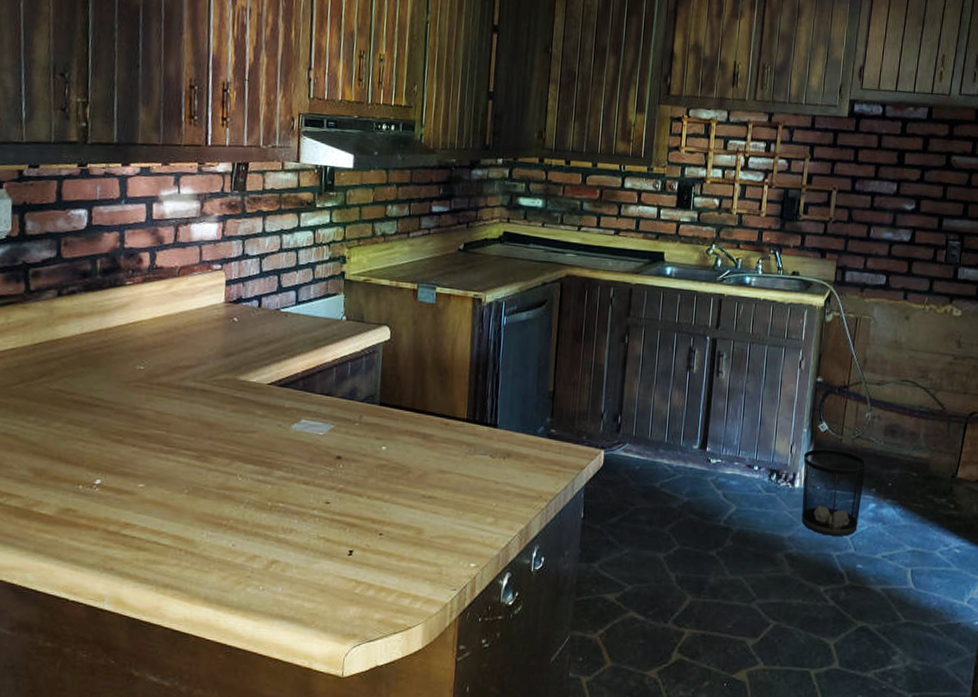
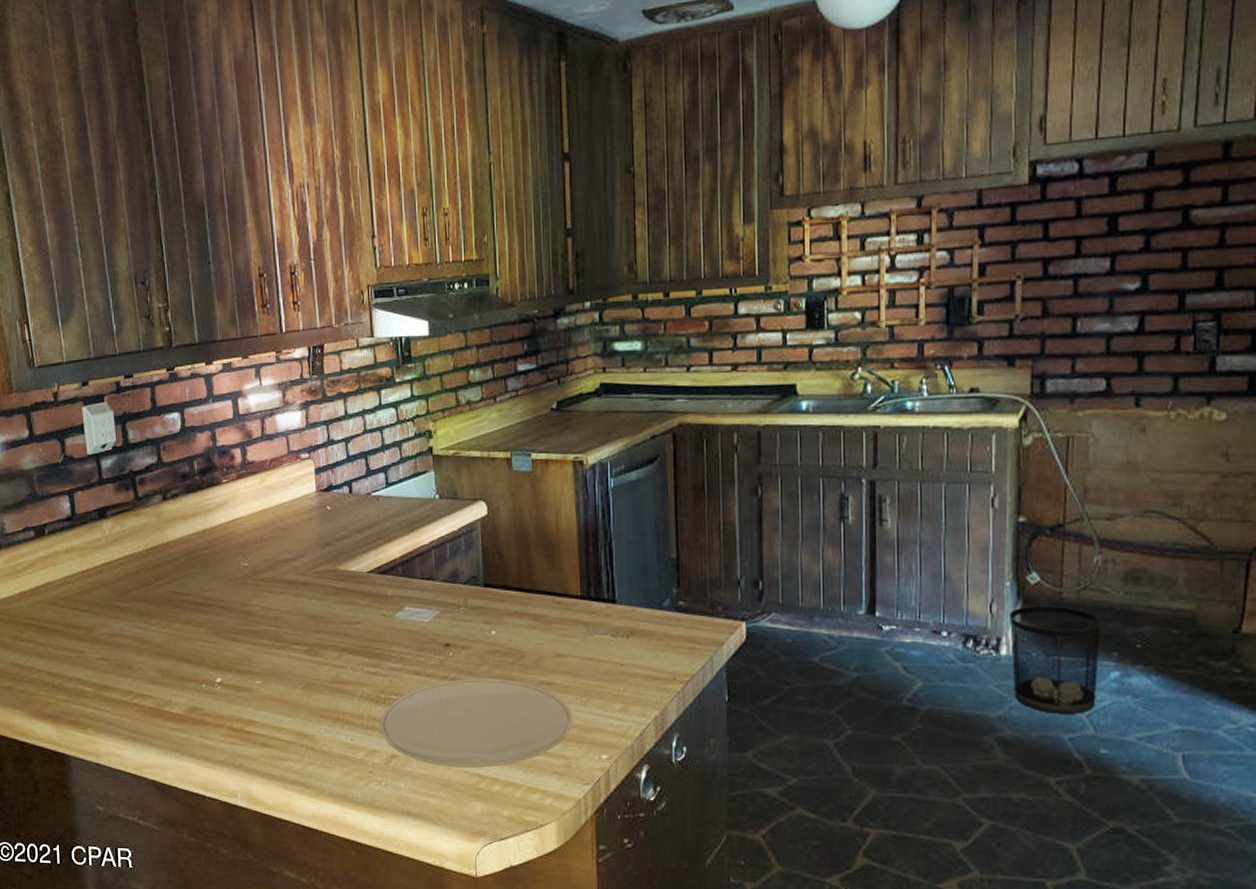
plate: none [263,489,449,574] -> present [380,678,573,768]

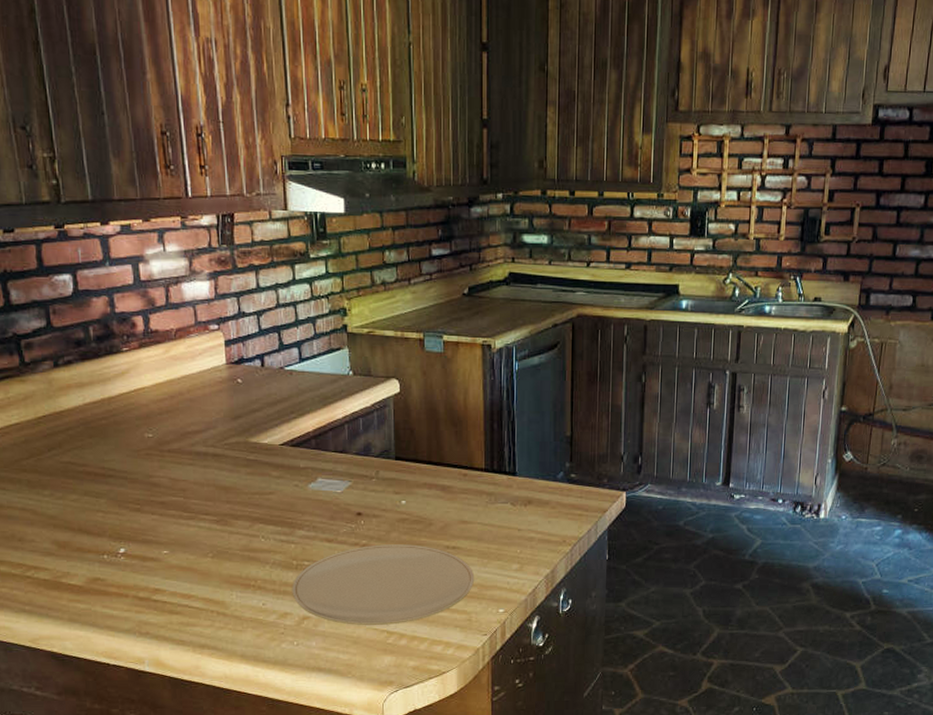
waste bin: present [1010,605,1102,714] -> none [827,478,893,563]

